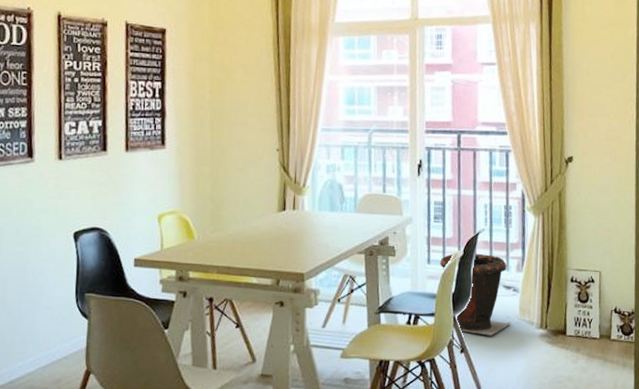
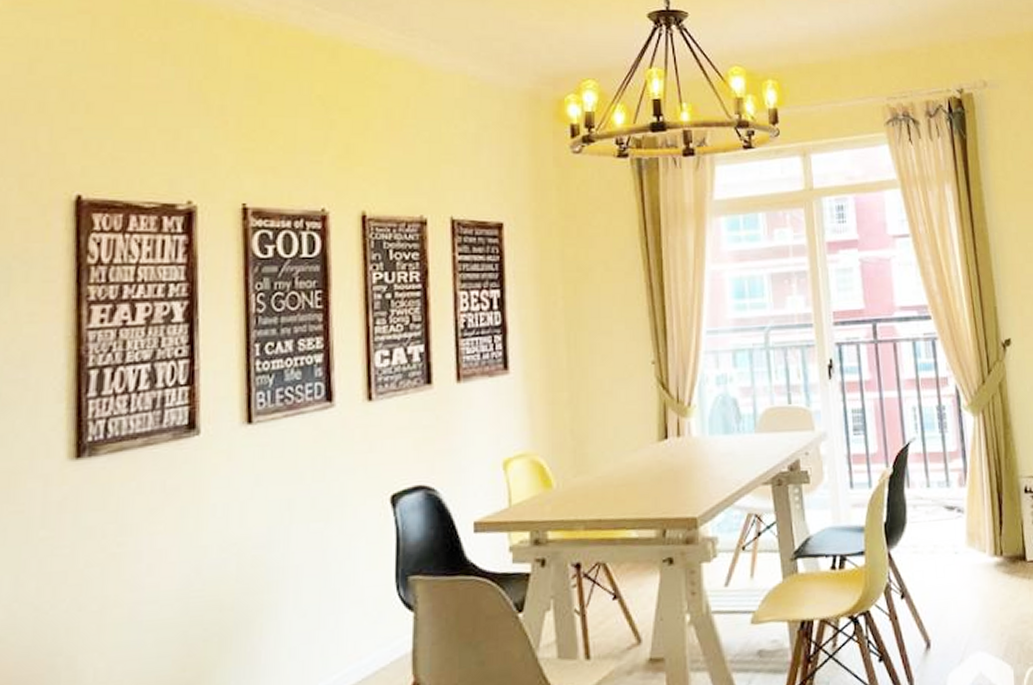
waste bin: present [440,253,511,336] -> none [865,469,959,573]

